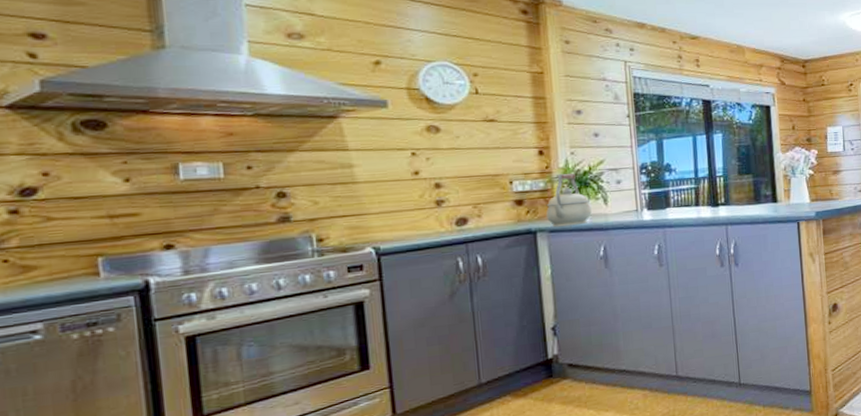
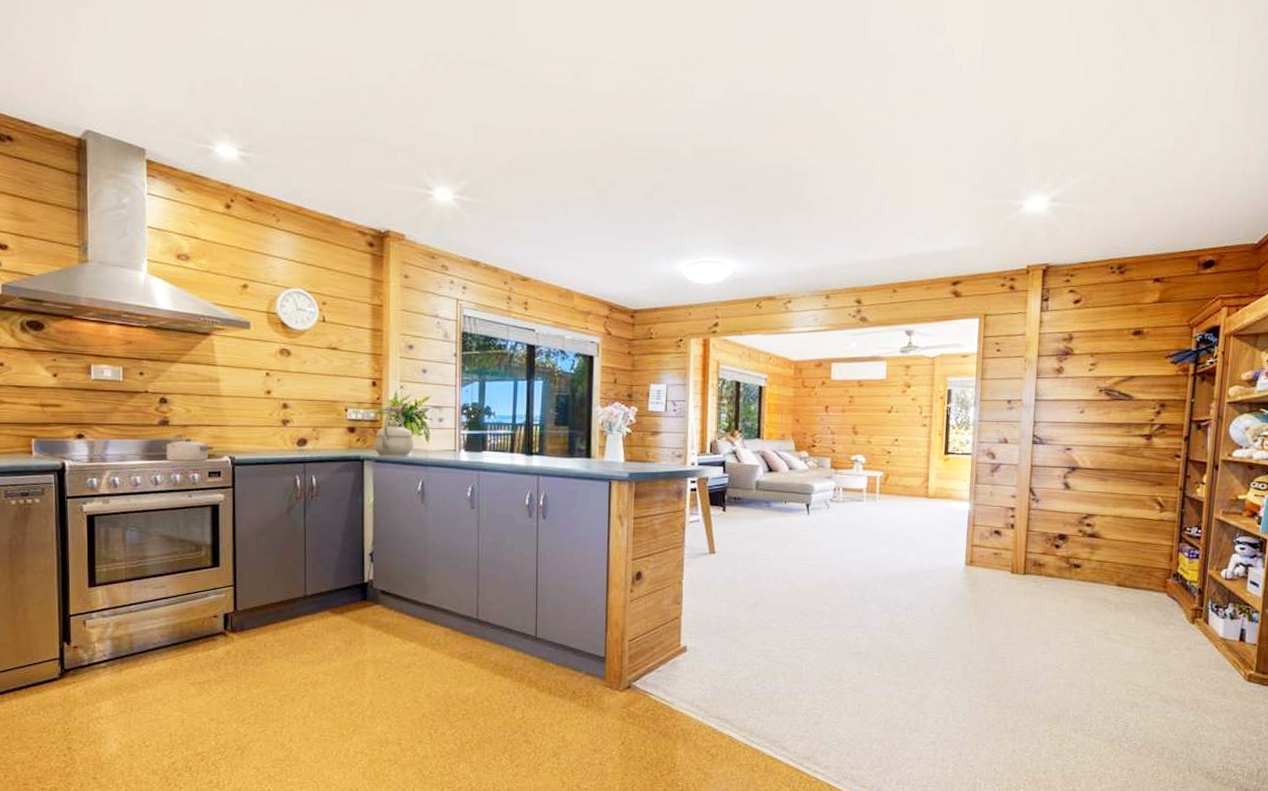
cooking pot: none [283,233,351,262] -> present [161,438,213,463]

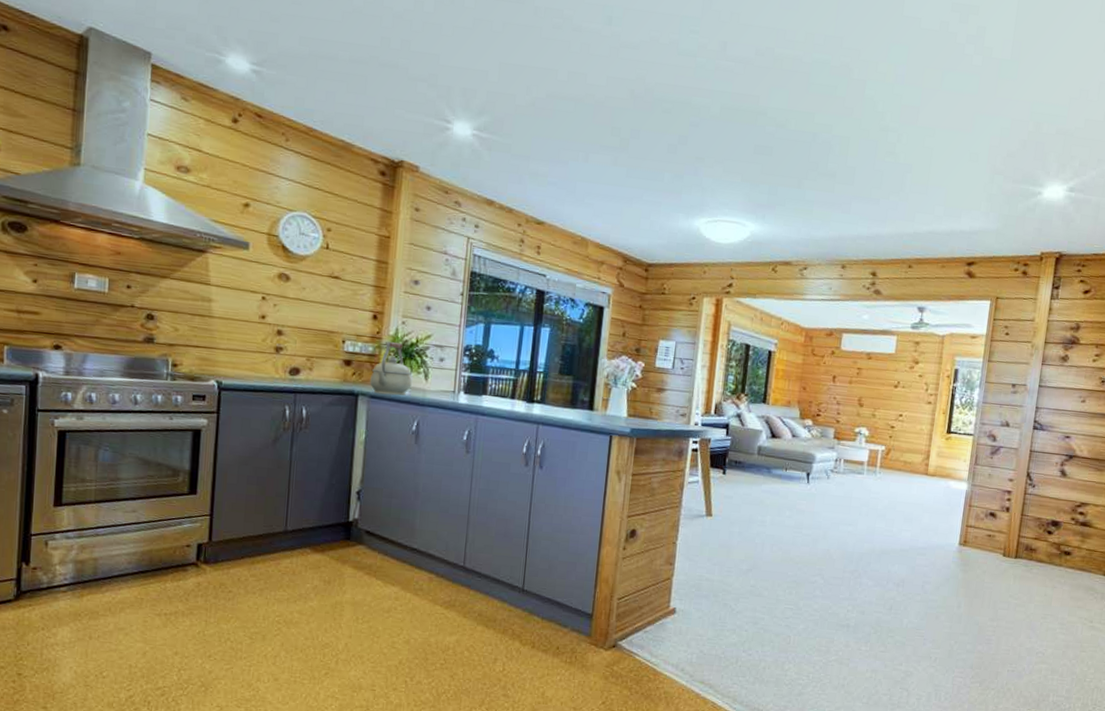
cooking pot: present [161,438,213,463] -> none [144,358,200,384]

